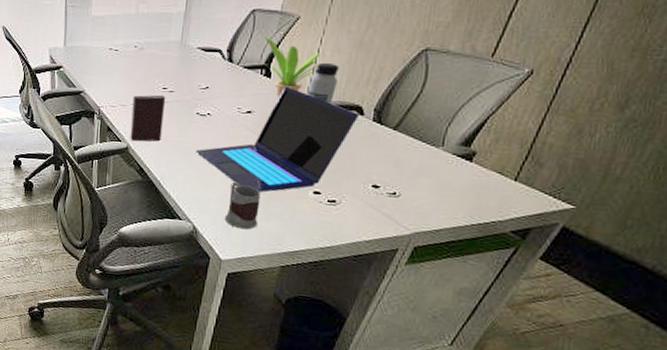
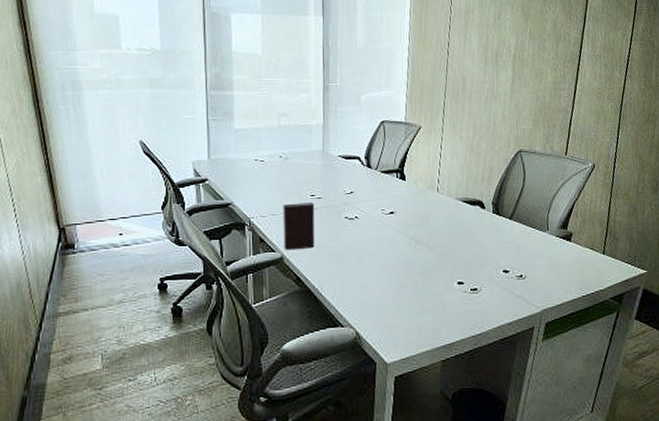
laptop: present [195,86,360,192] -> none [349,187,482,289]
mug: present [224,181,261,230] -> none [384,281,415,328]
potted plant: present [265,36,321,98] -> none [396,144,443,198]
water bottle: present [307,62,339,104] -> none [437,164,460,200]

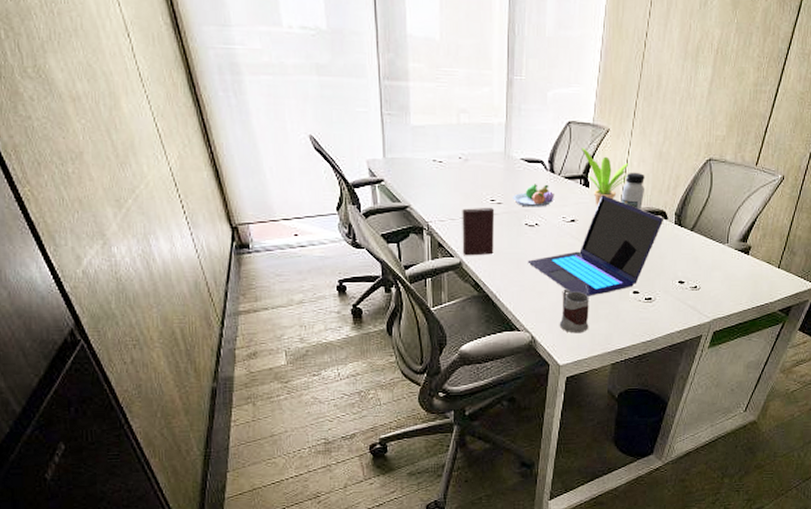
fruit bowl: none [332,178,373,201] -> present [513,184,555,207]
laptop: none [349,187,482,289] -> present [527,194,664,296]
mug: none [384,281,415,328] -> present [559,288,589,334]
potted plant: none [396,144,443,198] -> present [582,147,629,207]
water bottle: none [437,164,460,200] -> present [621,172,645,210]

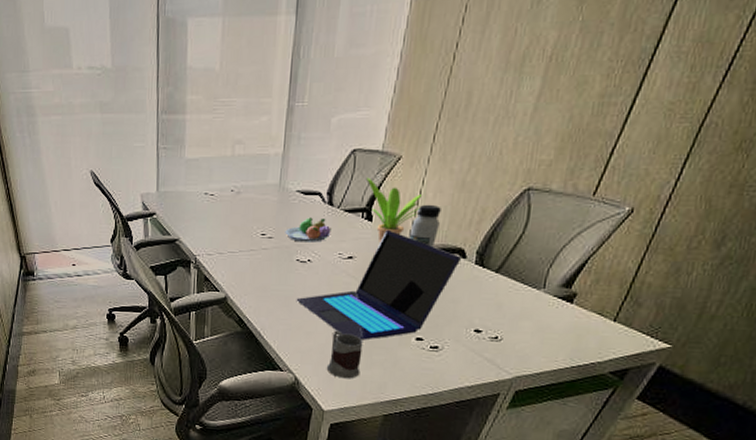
book: present [462,208,495,256] -> none [228,242,265,291]

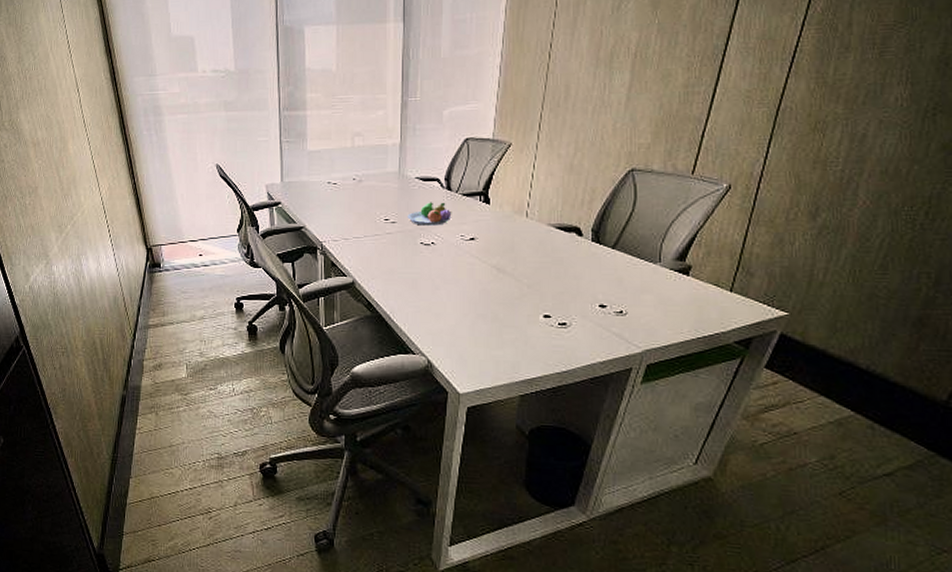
laptop: present [296,229,462,340] -> none [423,211,579,320]
mug: present [326,330,363,379] -> none [458,310,493,360]
potted plant: present [366,177,423,243] -> none [481,163,535,224]
water bottle: present [409,204,441,247] -> none [526,186,554,226]

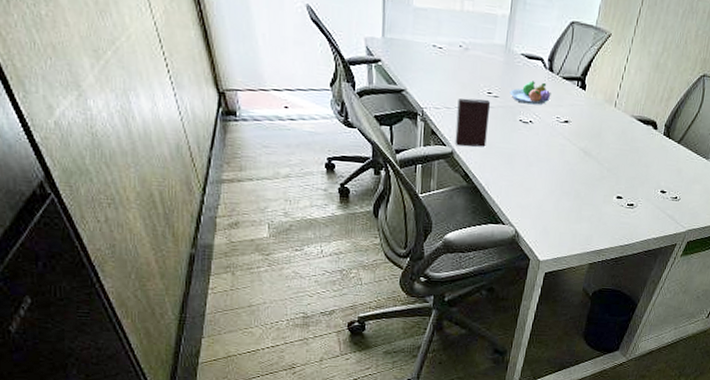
book: none [355,227,389,276] -> present [455,98,491,147]

